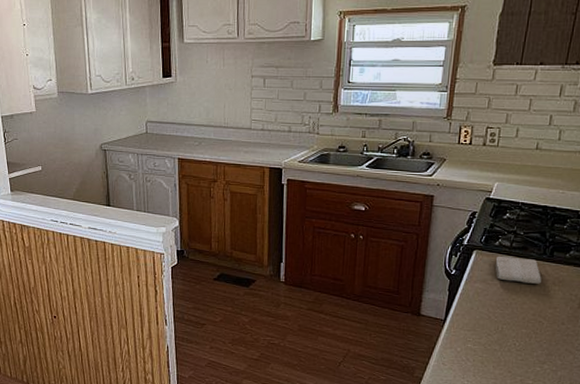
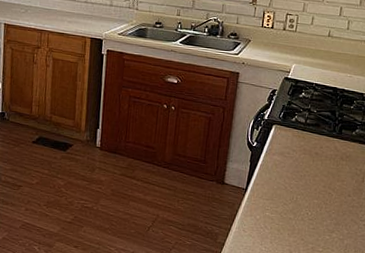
washcloth: present [495,255,541,284] -> none [291,131,331,158]

